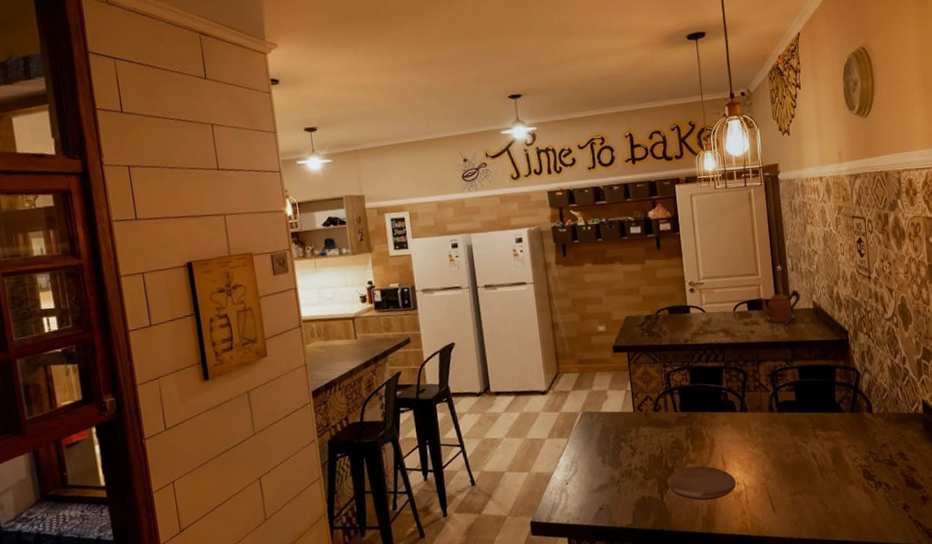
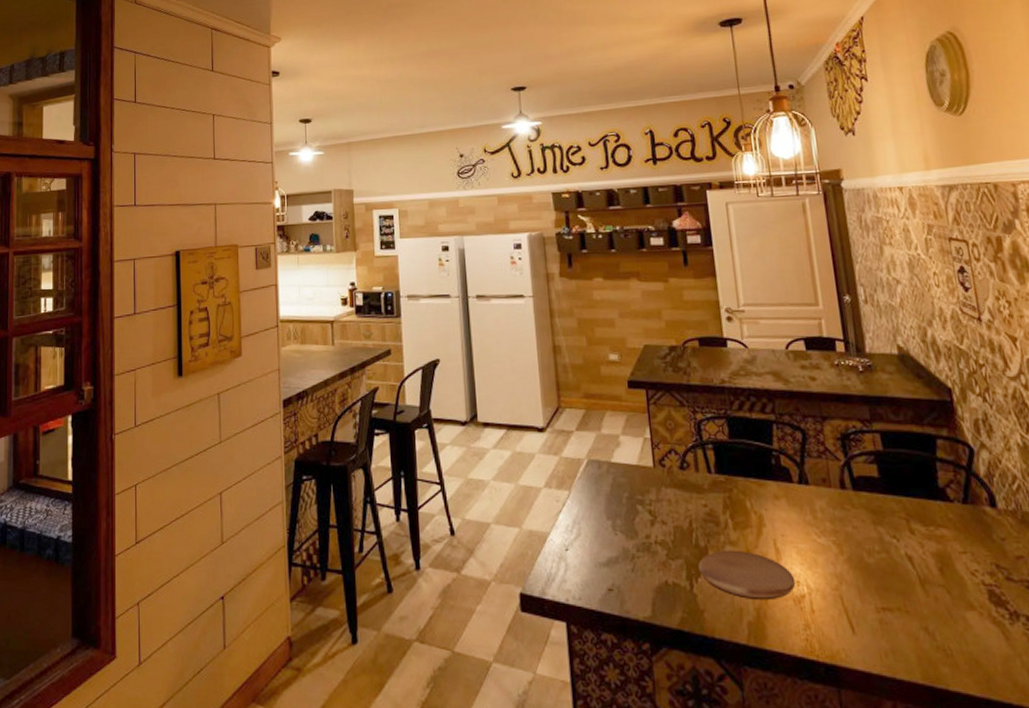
coffeepot: present [759,289,801,324] -> none [821,326,880,371]

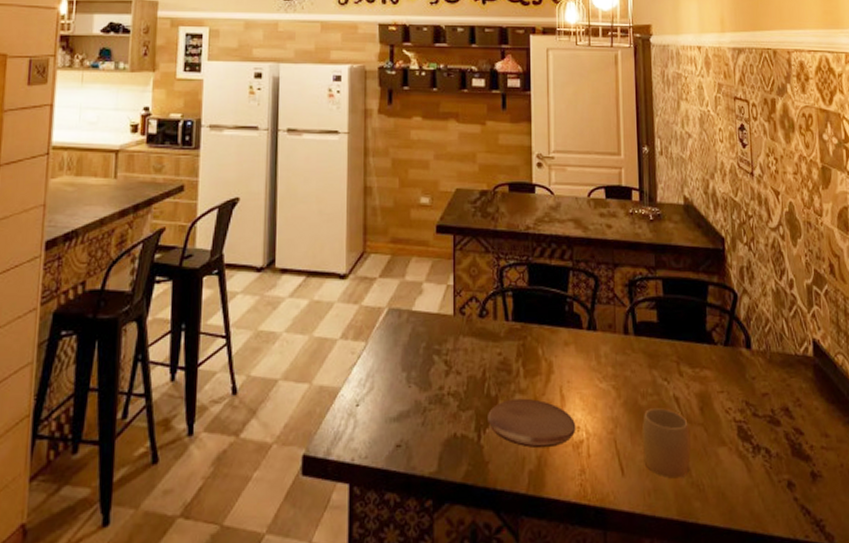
mug: none [871,567,933,641] -> present [641,408,691,479]

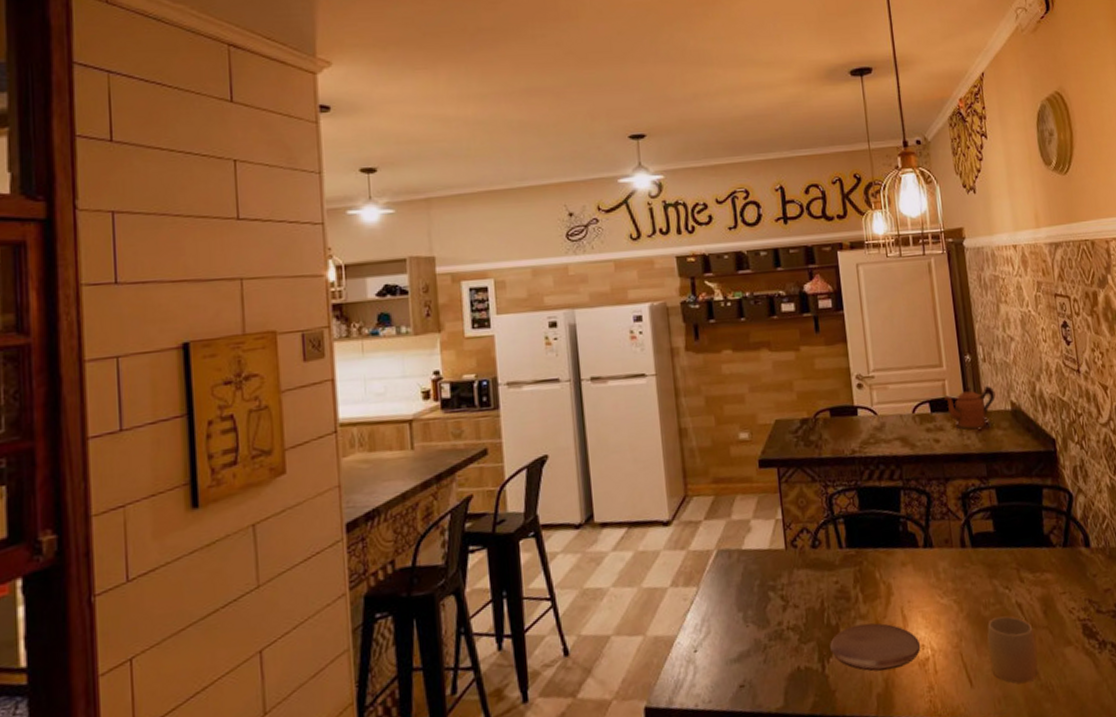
coffeepot: none [620,176,669,220] -> present [944,385,996,430]

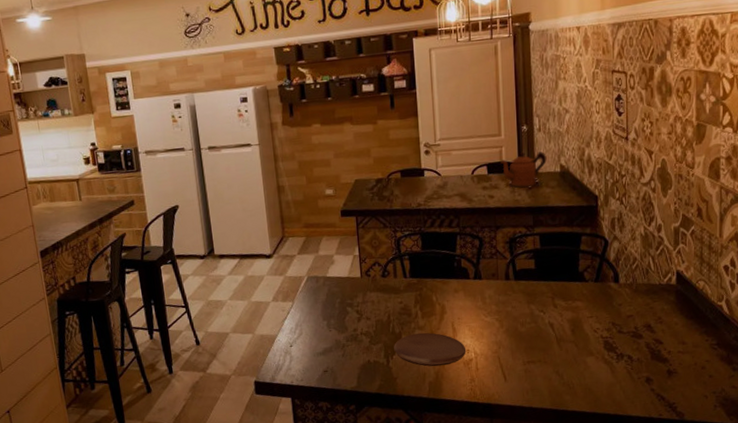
mug: present [986,616,1038,684] -> none [521,332,563,381]

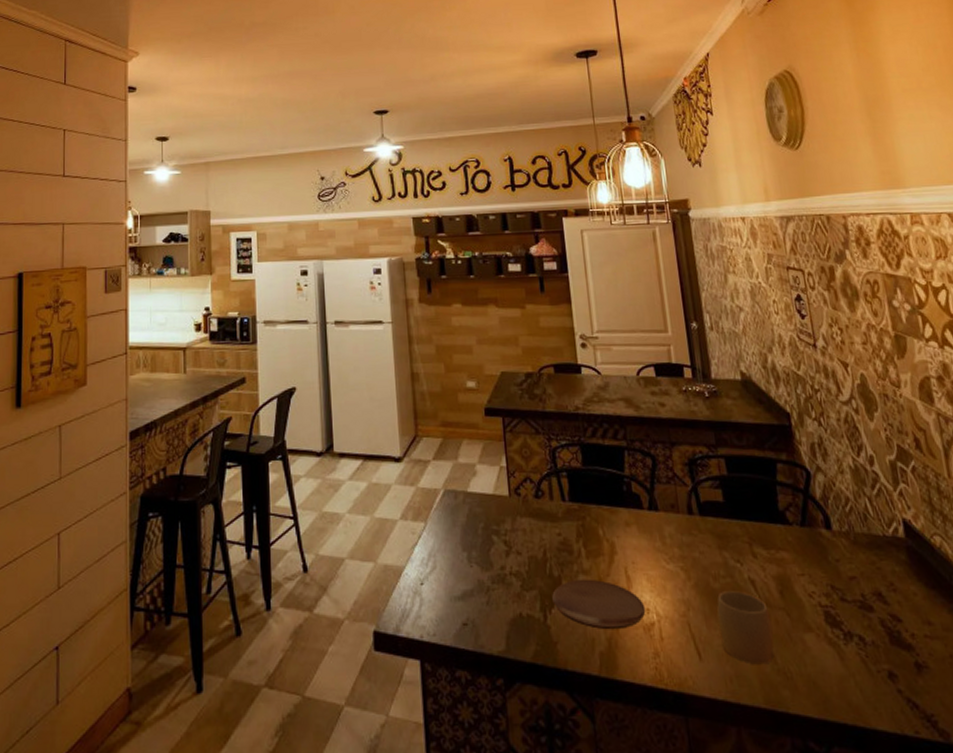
coffeepot: present [501,151,547,189] -> none [670,352,724,397]
mug: none [521,332,563,381] -> present [716,591,774,665]

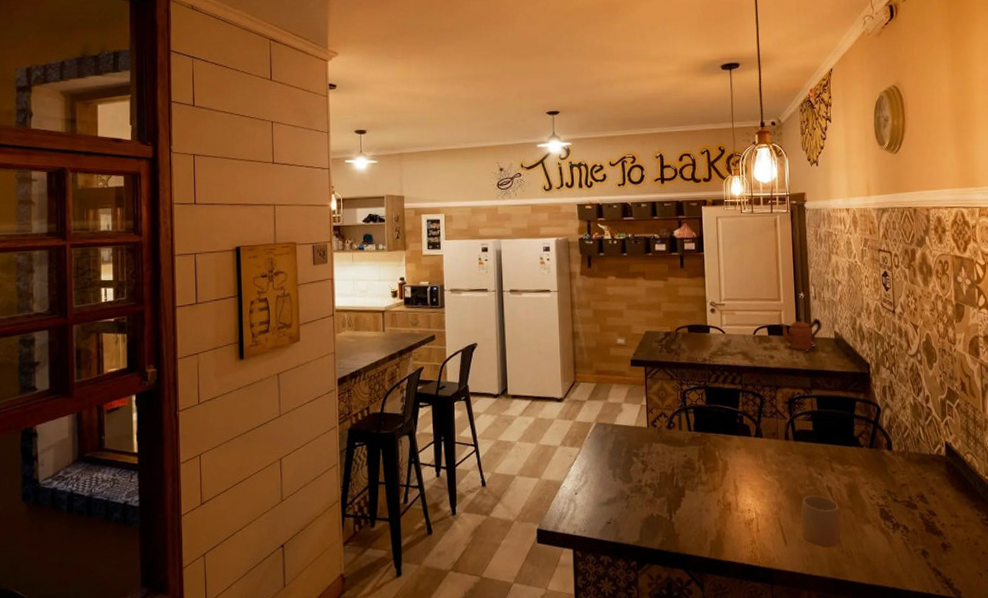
plate: present [552,579,646,630] -> none [677,488,748,525]
coffeepot: none [670,352,724,397] -> present [780,317,822,351]

